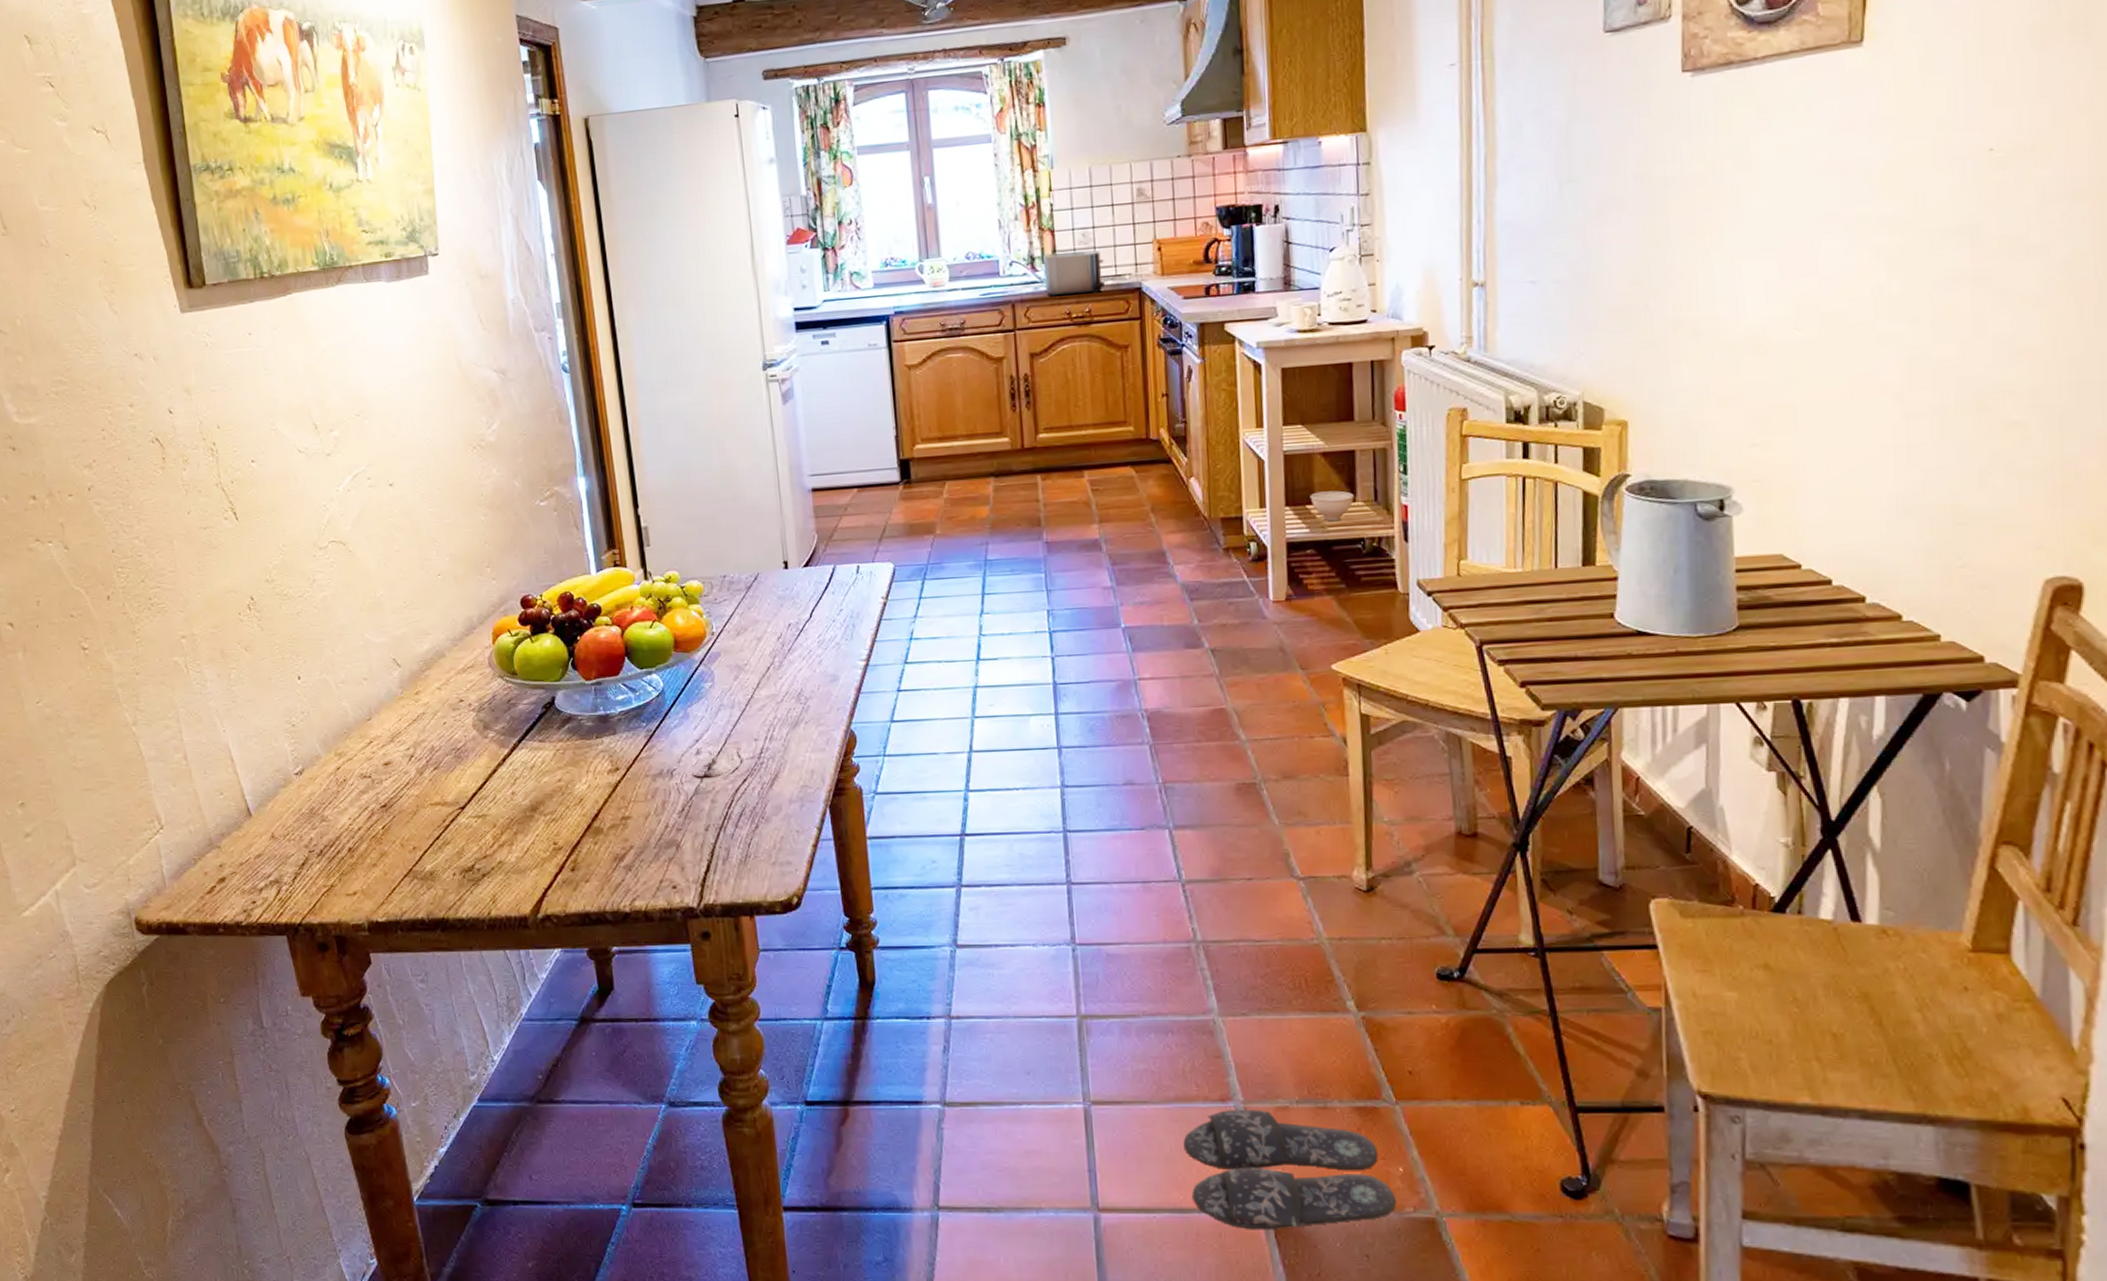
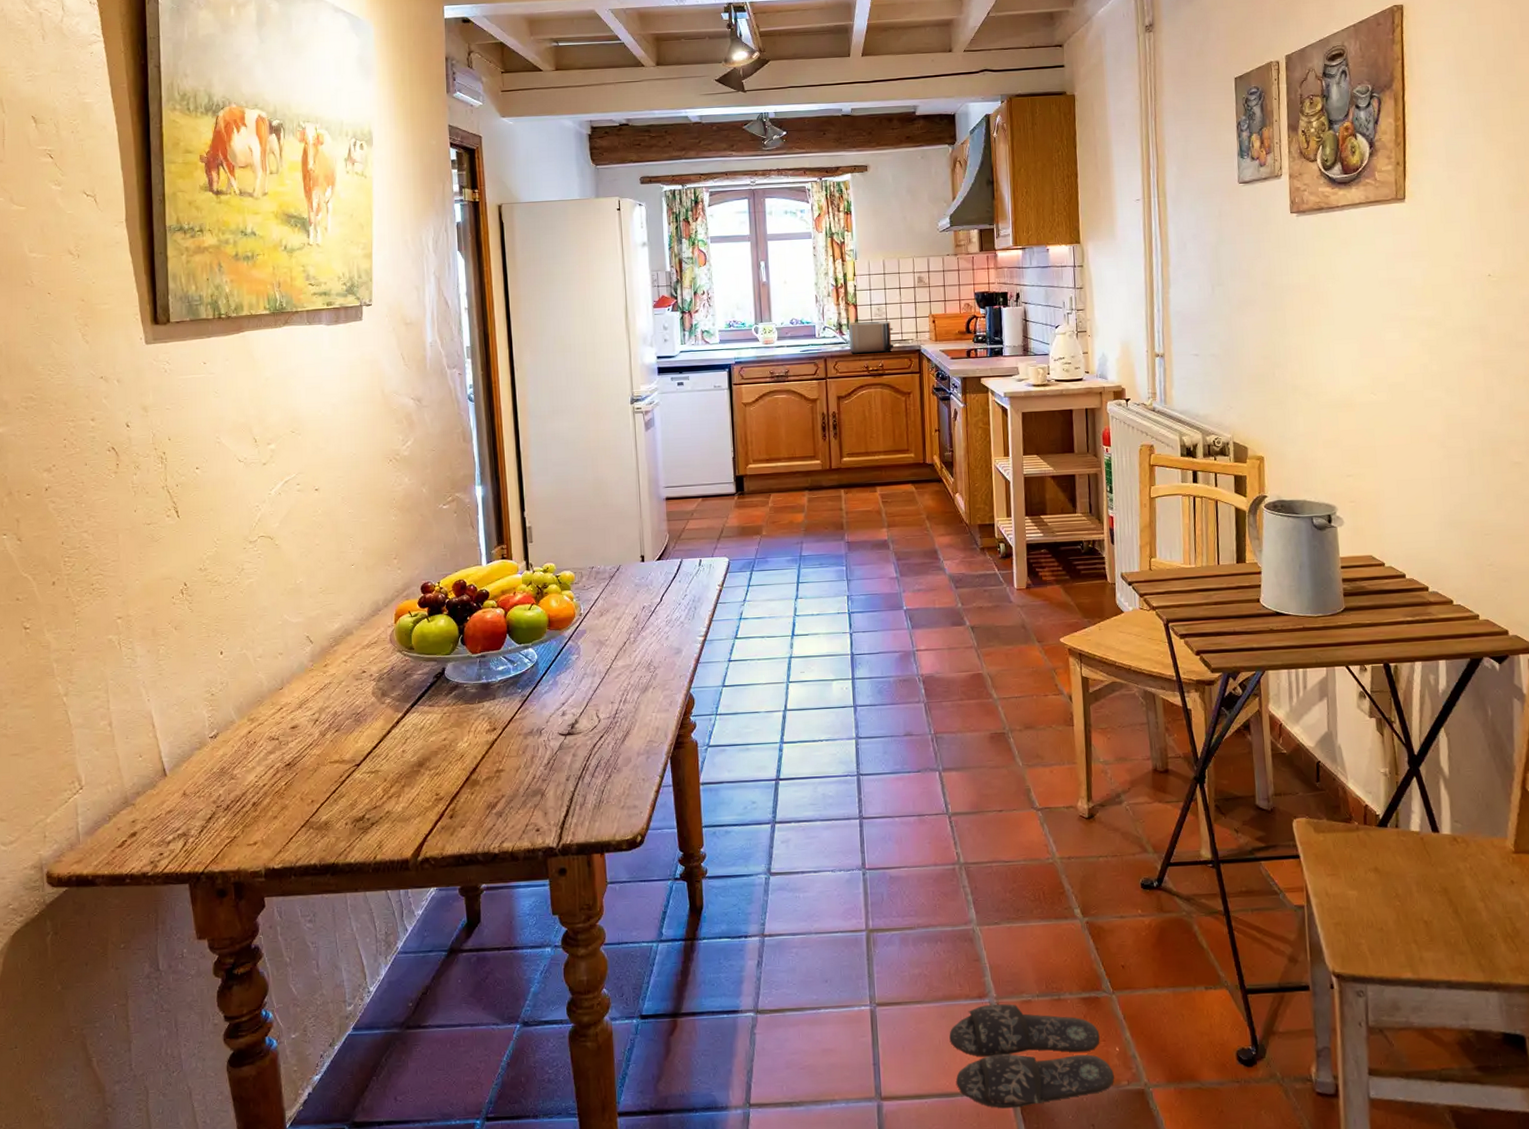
bowl: present [1310,490,1354,522] -> none [1043,505,1075,528]

